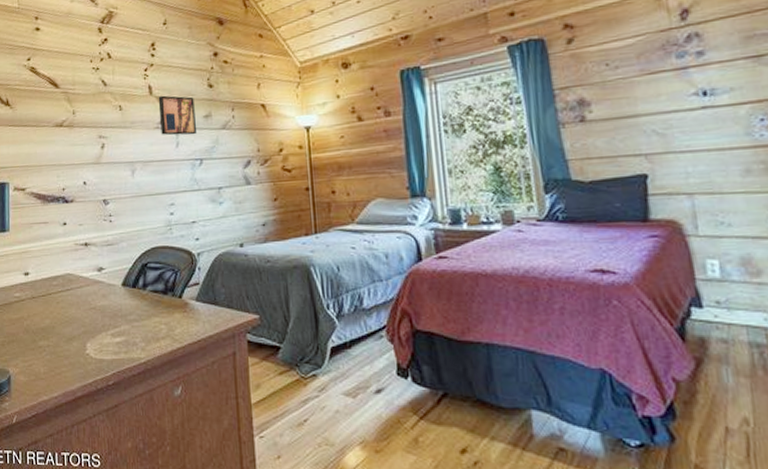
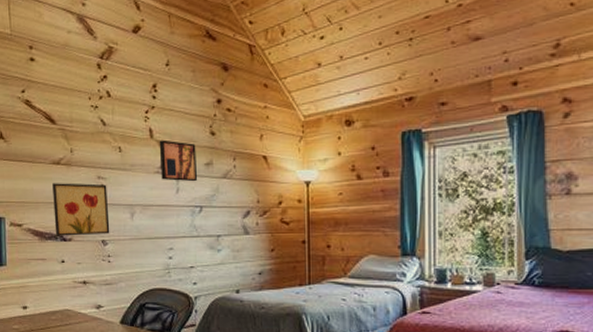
wall art: none [55,143,111,198] -> present [52,183,110,236]

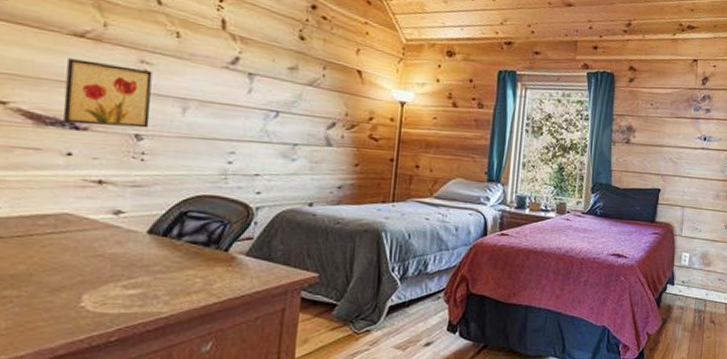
wall art: present [159,139,198,182] -> none [230,33,280,85]

